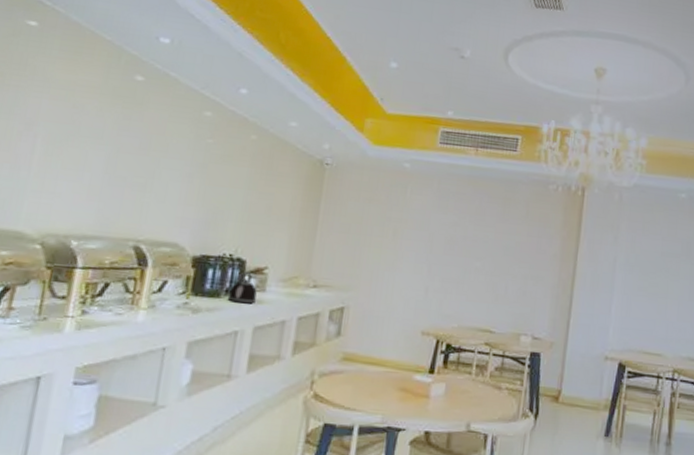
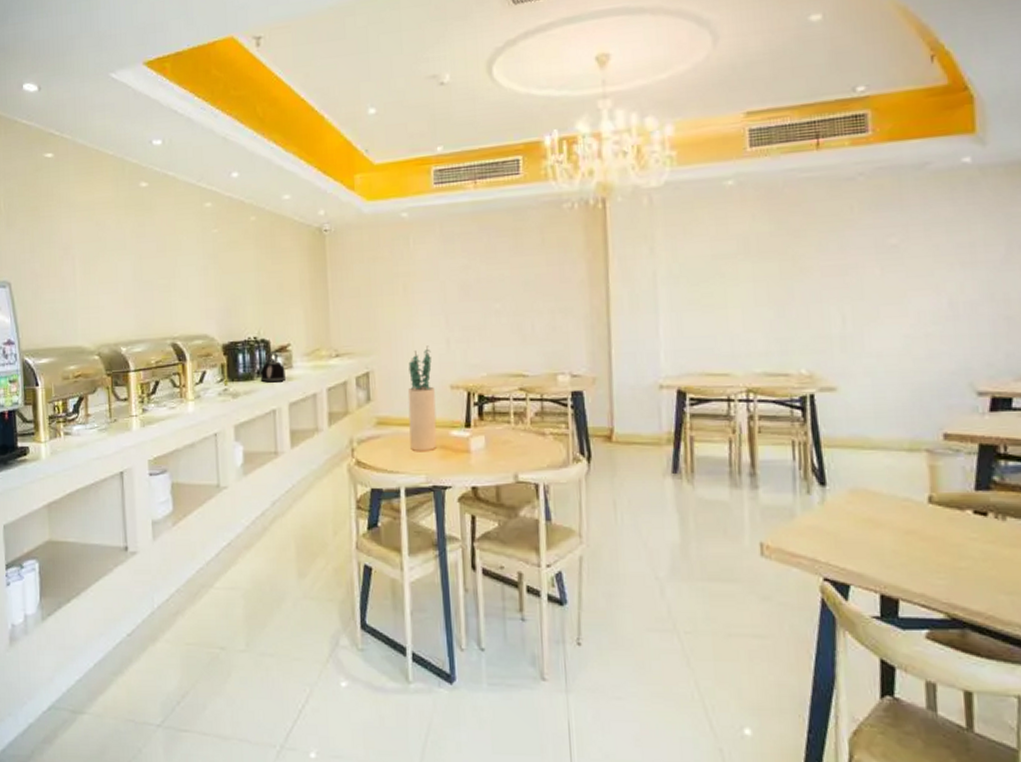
vase: none [372,290,409,393] -> present [407,345,438,452]

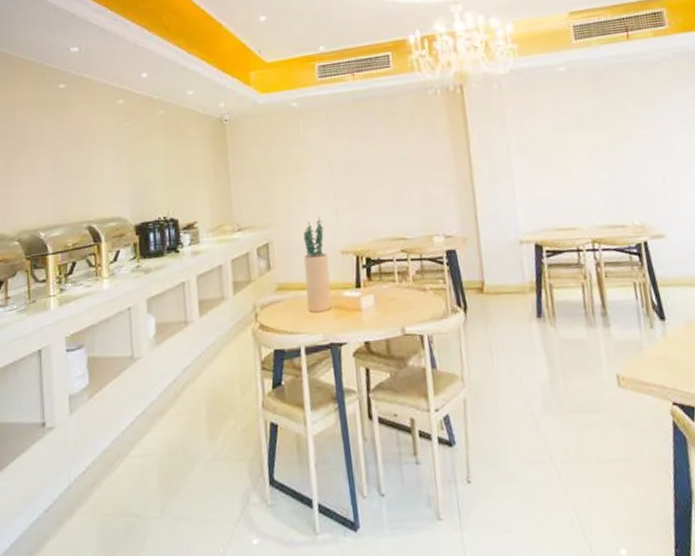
kettle: present [260,351,287,383] -> none [170,229,194,258]

